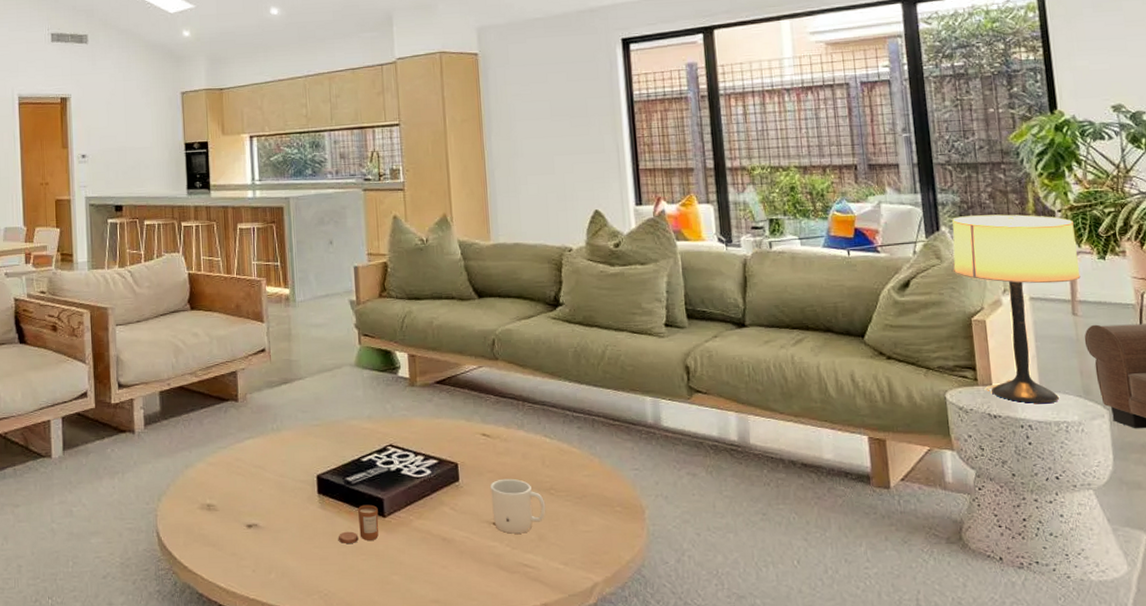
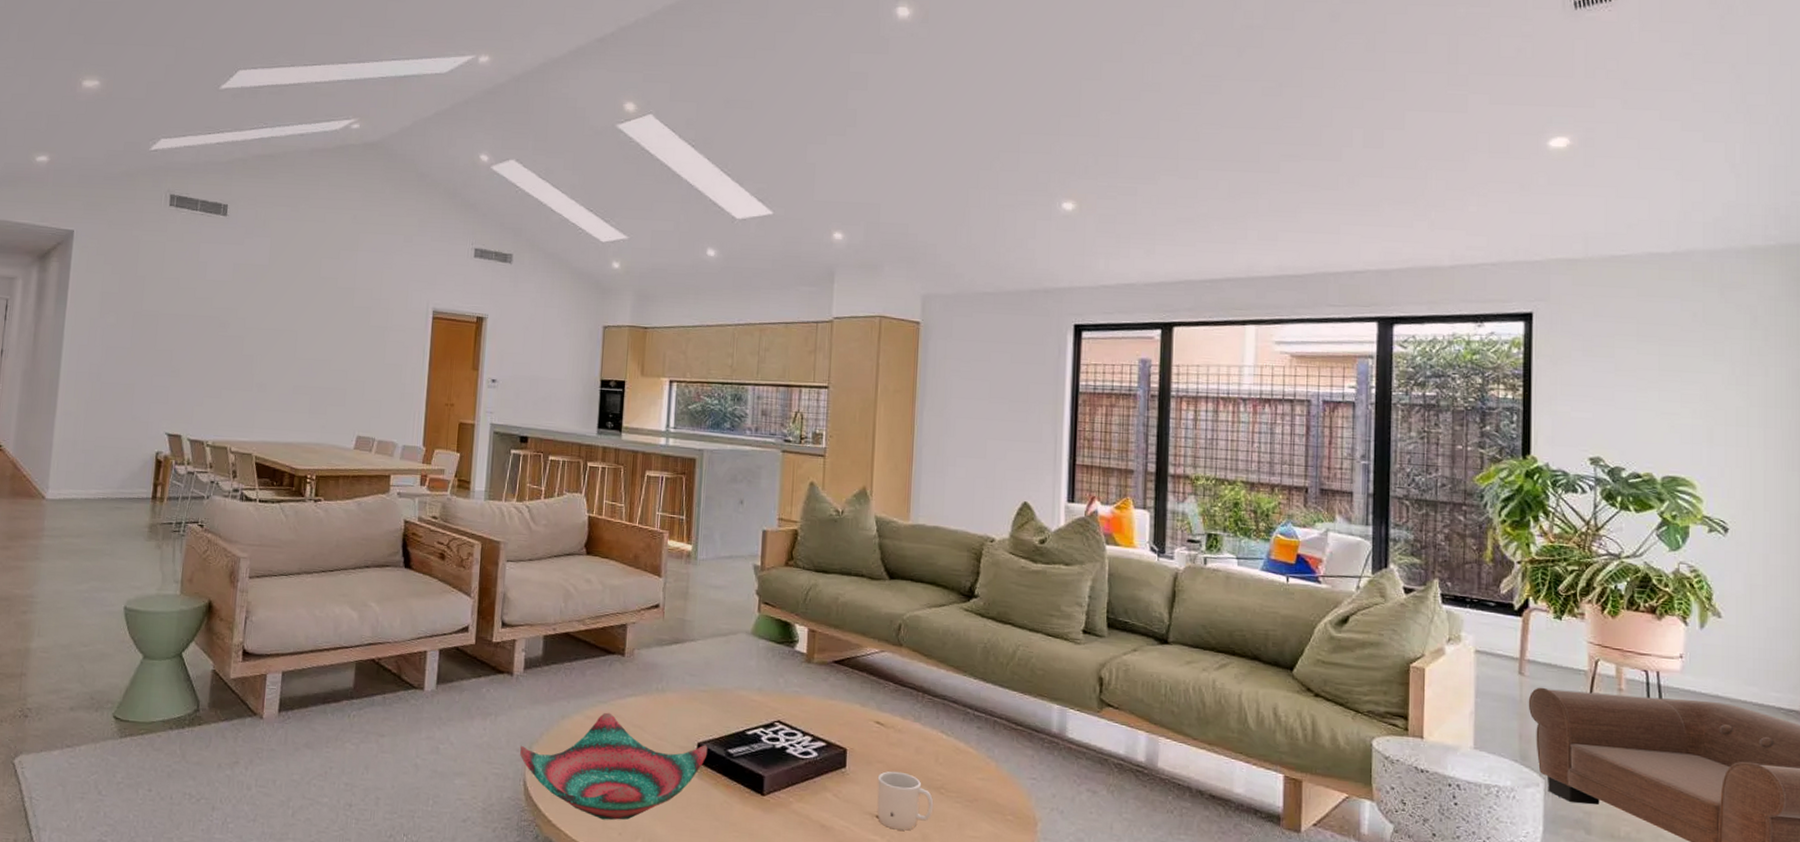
decorative bowl: none [150,457,328,560] -> present [520,712,708,820]
candle: present [338,504,379,543] -> none [712,779,757,818]
table lamp: present [952,214,1081,404] -> none [1398,555,1533,765]

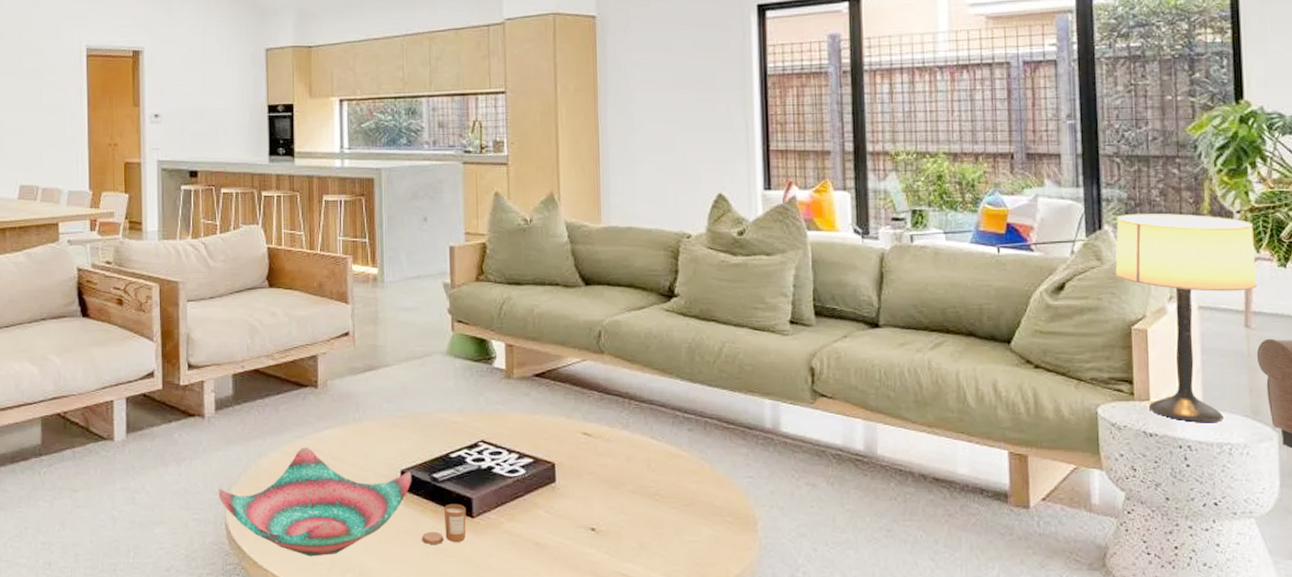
candle: none [712,779,757,818] -> present [421,503,466,544]
mug: present [876,771,934,831] -> none [589,481,650,541]
table lamp: none [1398,555,1533,765] -> present [1115,213,1257,423]

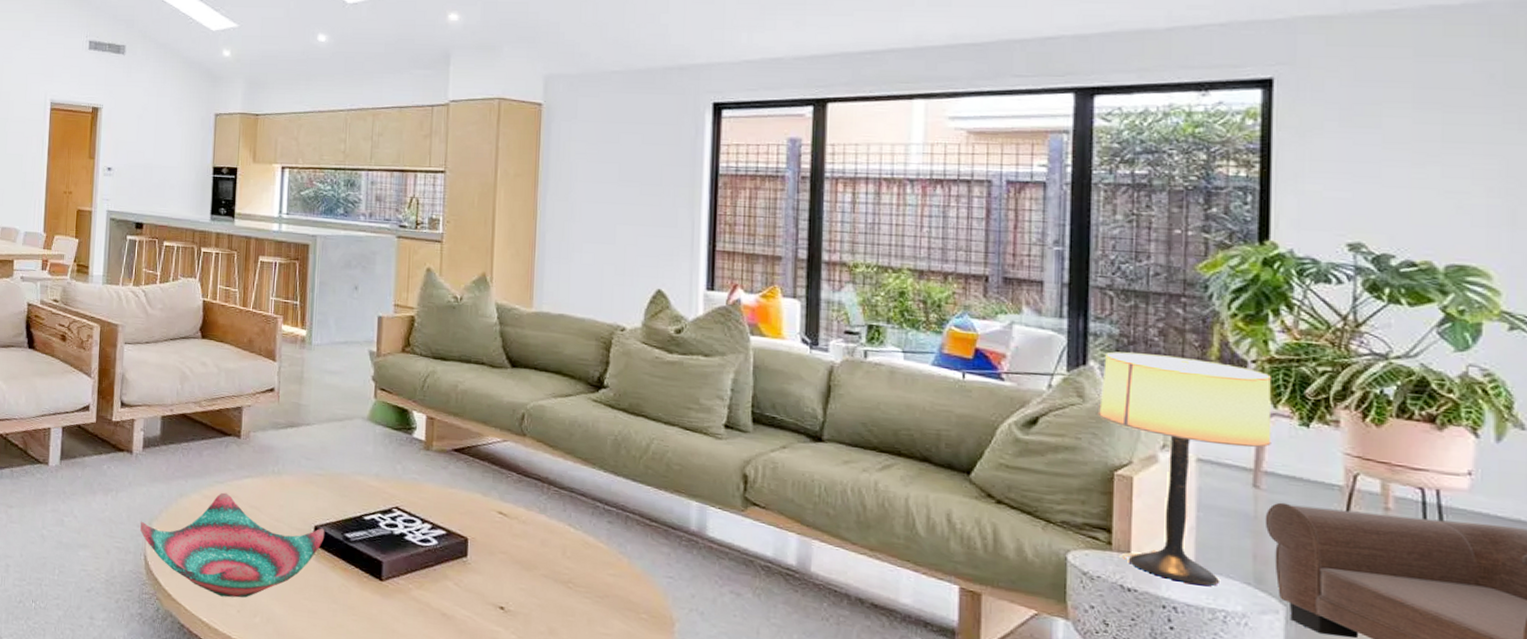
candle: present [421,503,466,544] -> none [329,564,376,602]

